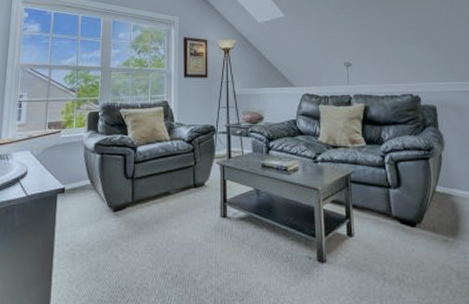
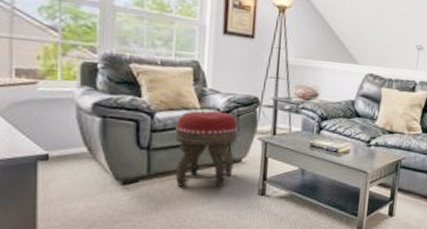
footstool: none [152,141,200,211] -> present [175,111,238,187]

